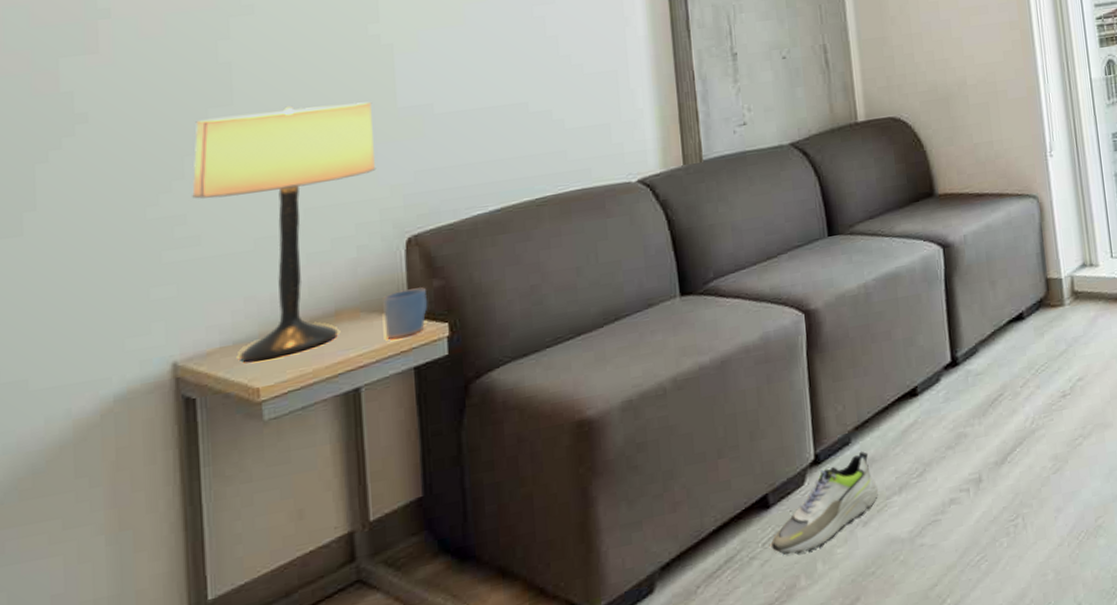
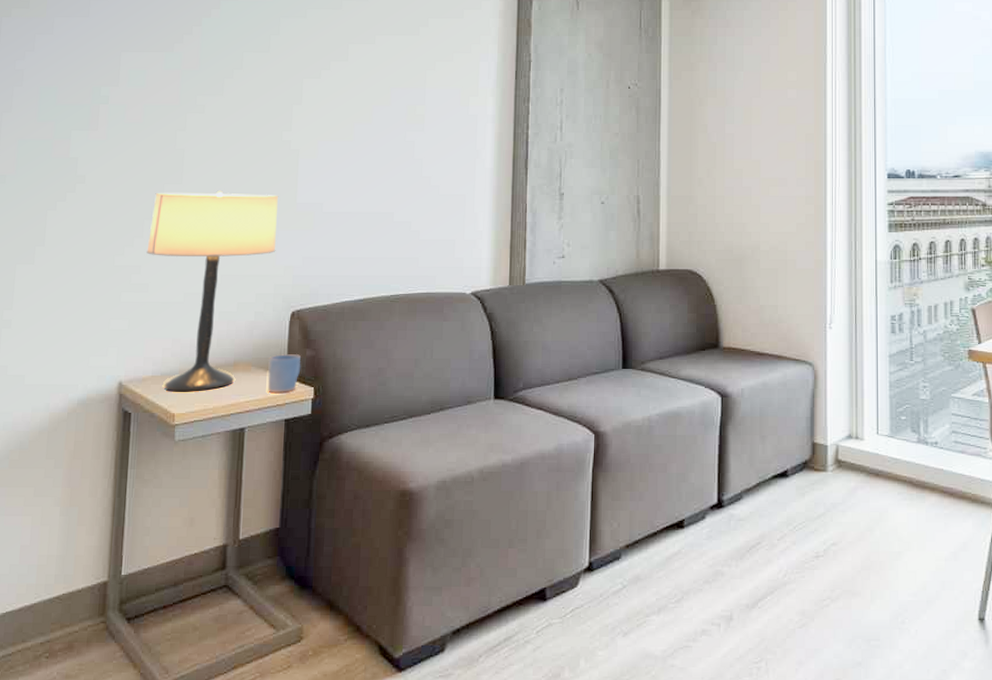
shoe: present [771,451,879,555] -> none [544,567,640,648]

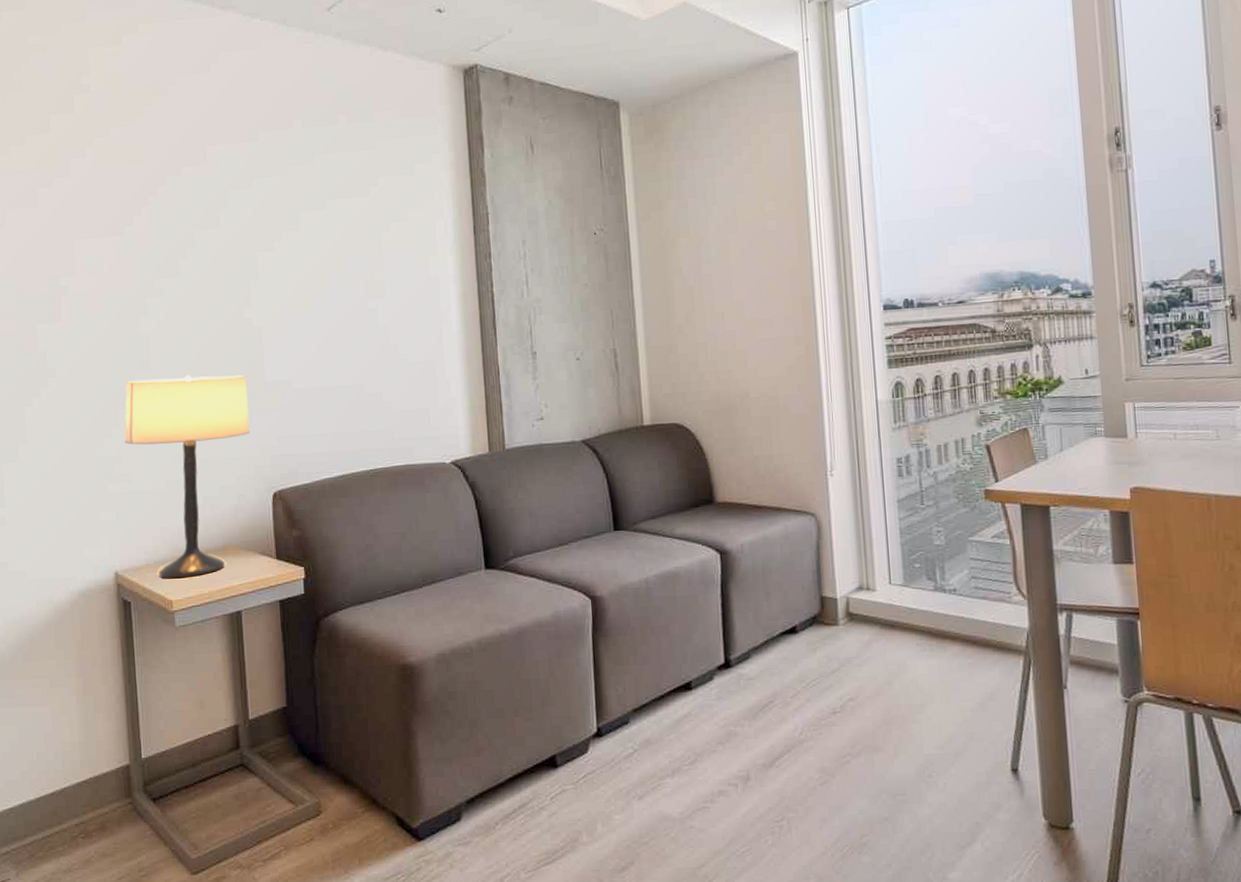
mug: present [267,353,301,393] -> none [255,534,289,575]

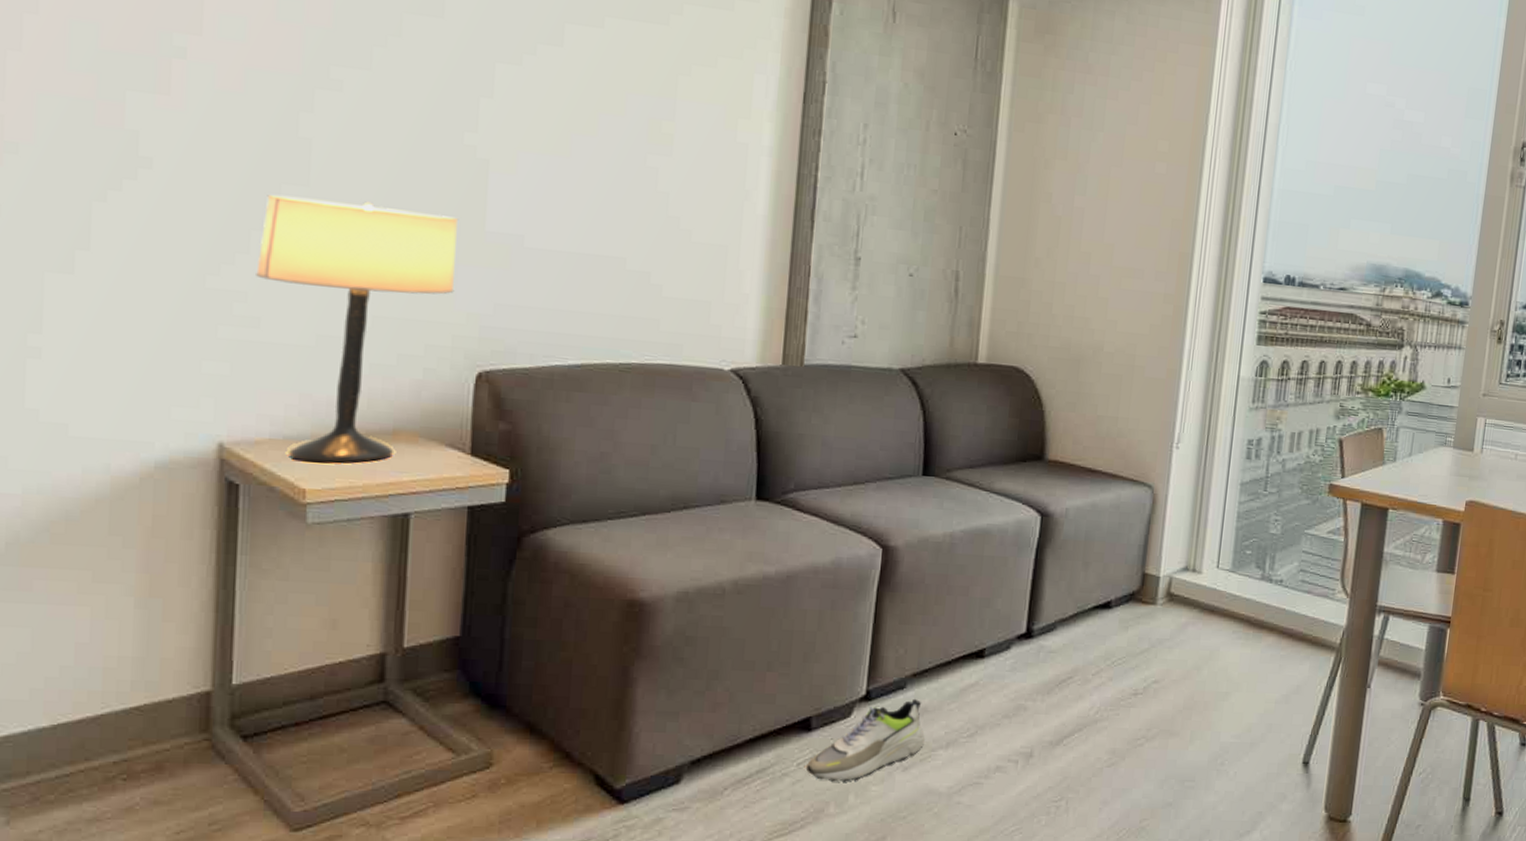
shoe: none [558,731,654,813] -> present [806,698,926,782]

